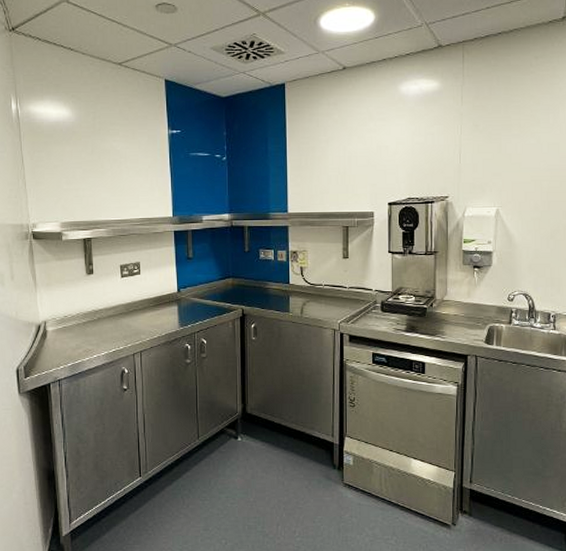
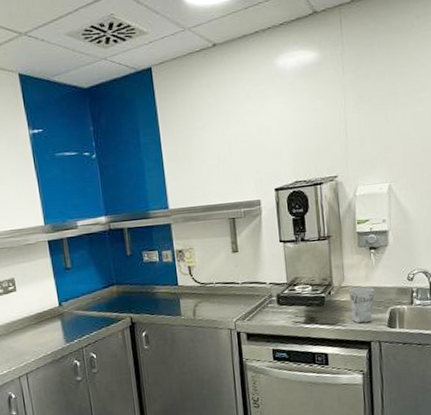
cup: none [450,302,475,337] -> present [348,287,375,324]

